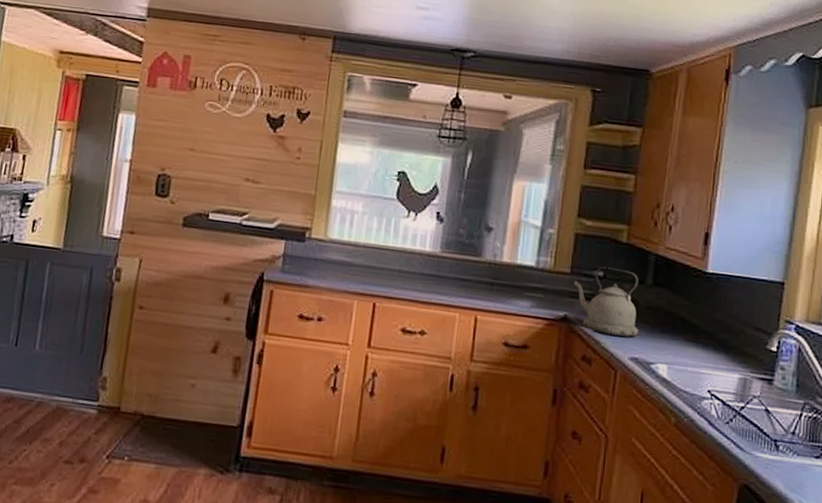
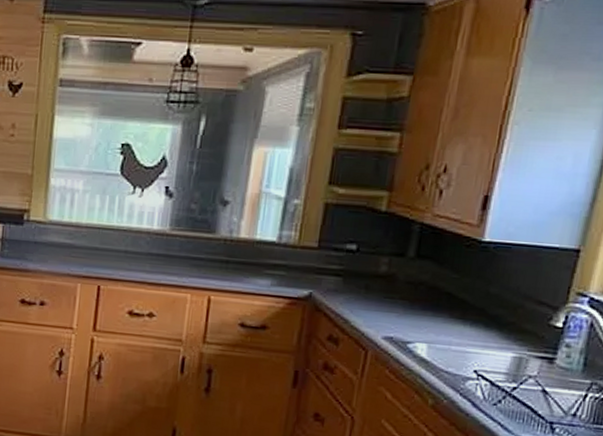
kettle: present [573,266,639,337] -> none [320,239,399,315]

